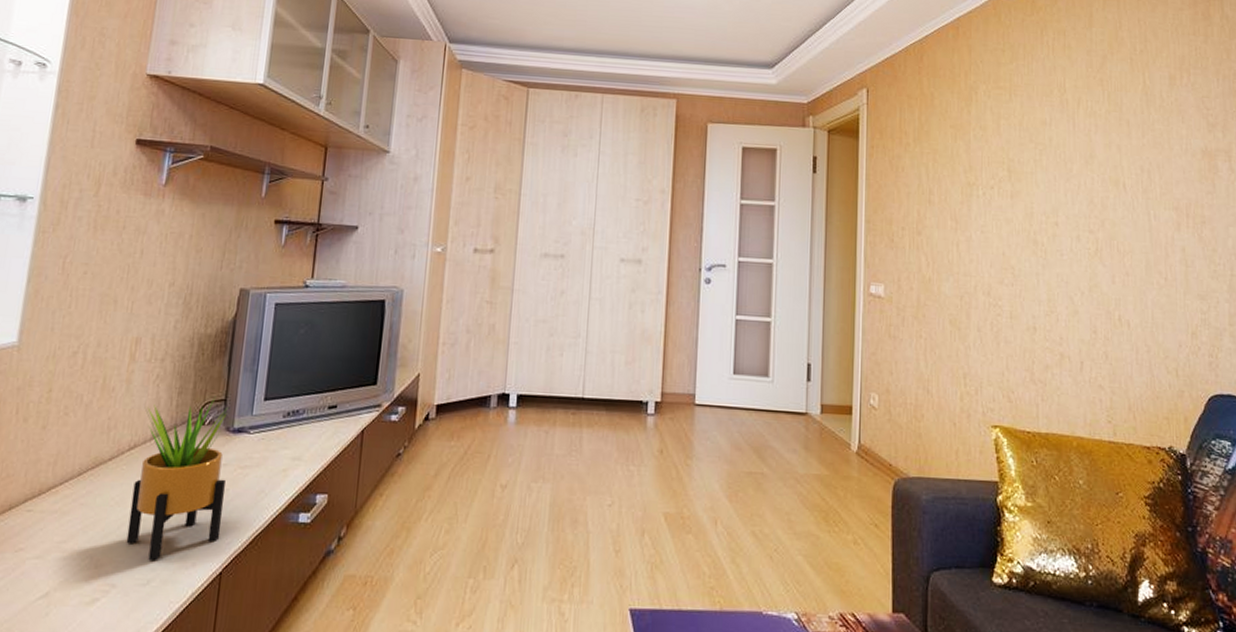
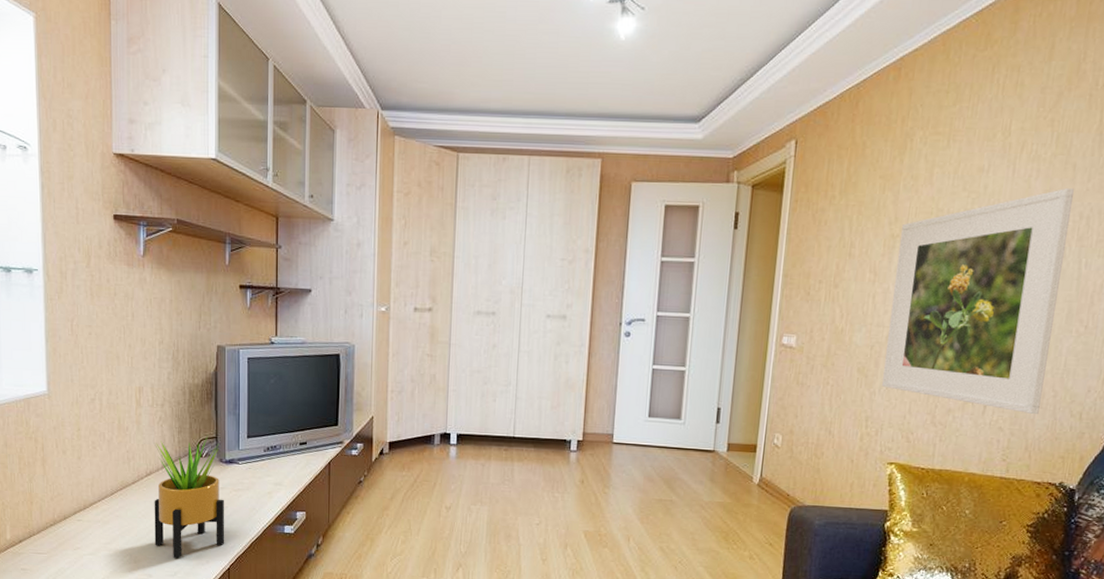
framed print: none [976,142,1136,371] -> present [882,187,1074,414]

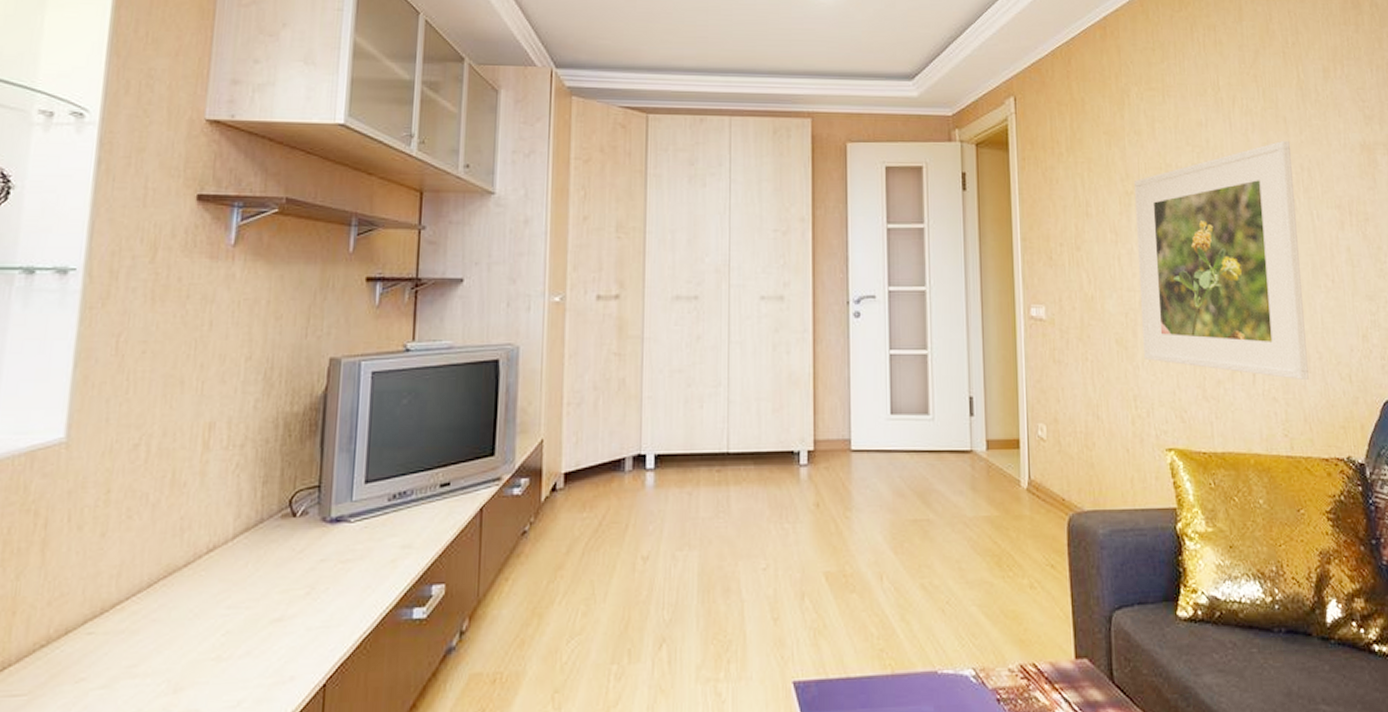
potted plant: present [154,435,225,558] -> none [209,484,325,677]

